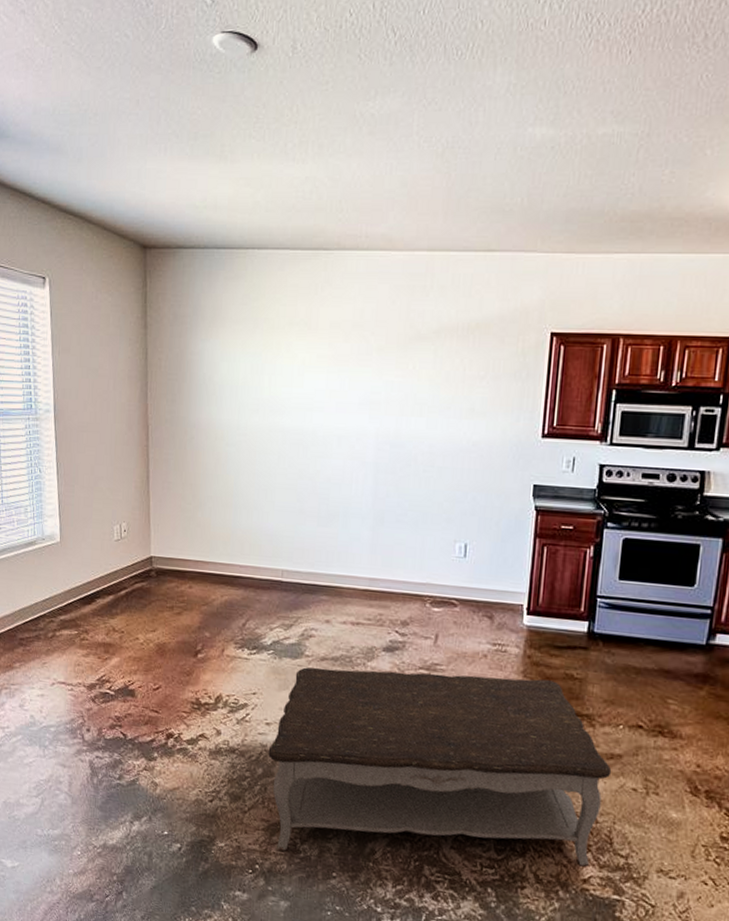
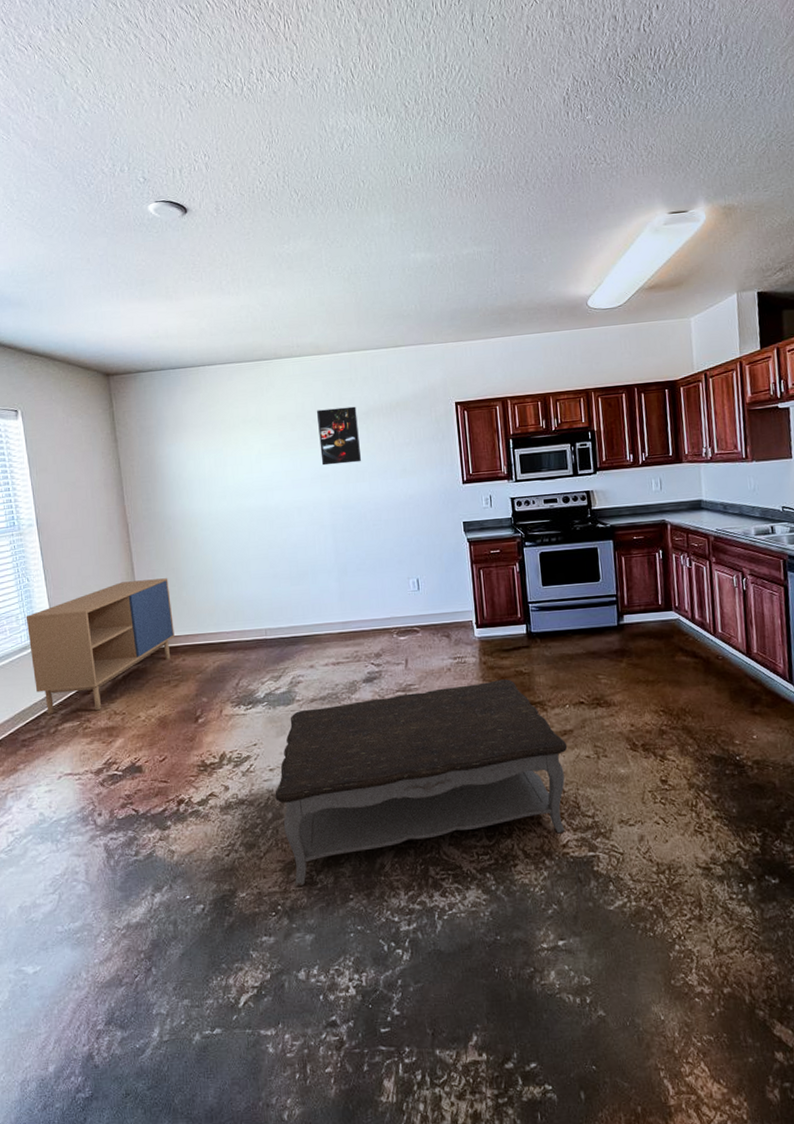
storage cabinet: none [34,490,185,624] -> present [26,578,174,715]
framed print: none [373,320,426,392] -> present [316,406,362,466]

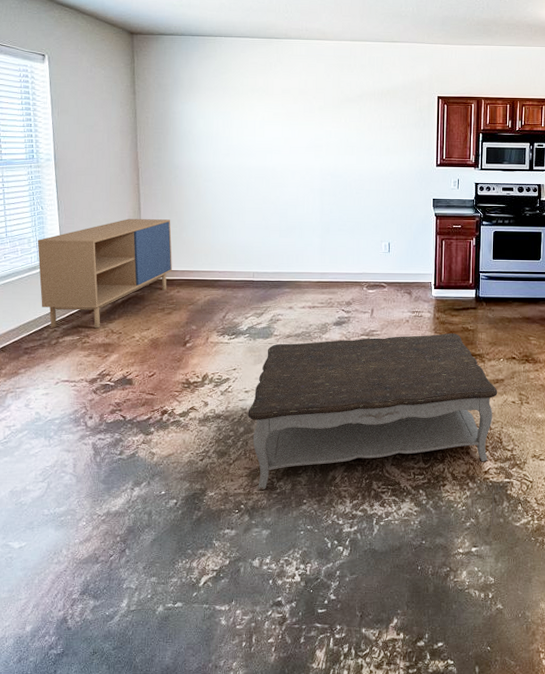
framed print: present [316,406,362,466] -> none [317,88,353,138]

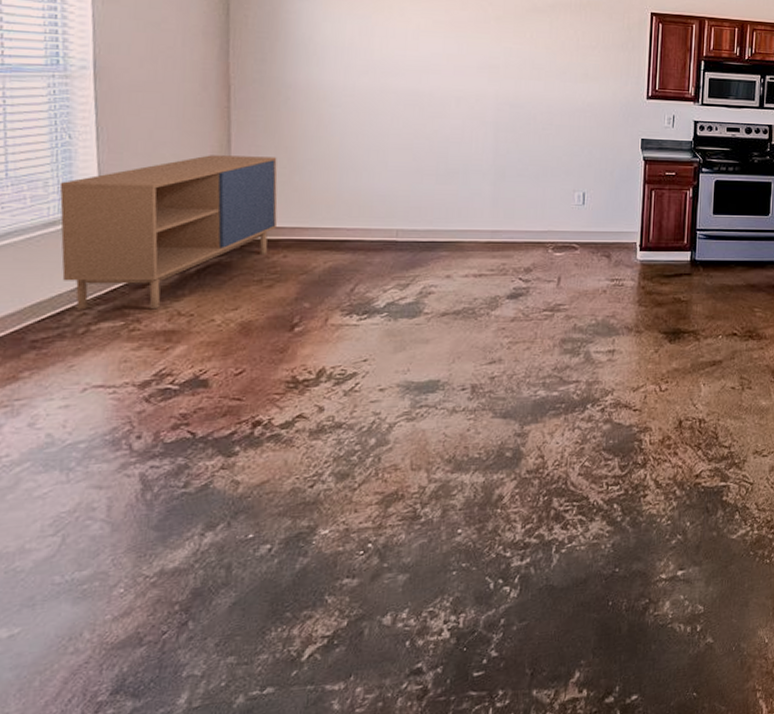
coffee table: present [248,333,498,490] -> none [382,306,715,521]

